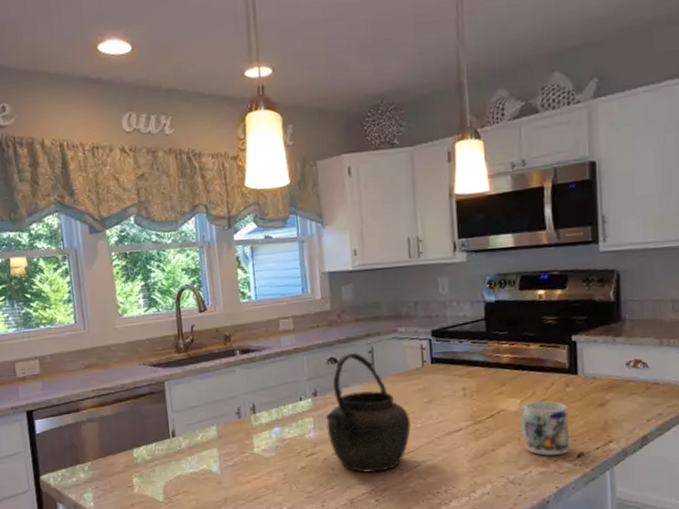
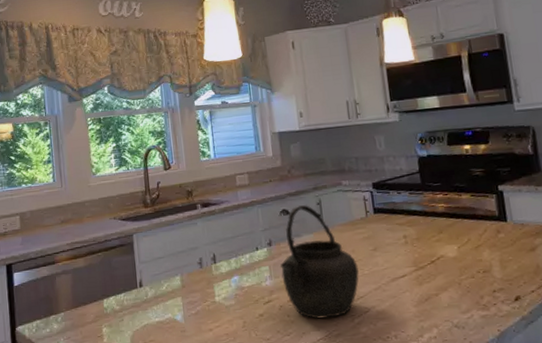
mug: present [519,401,570,456] -> none [457,247,507,299]

